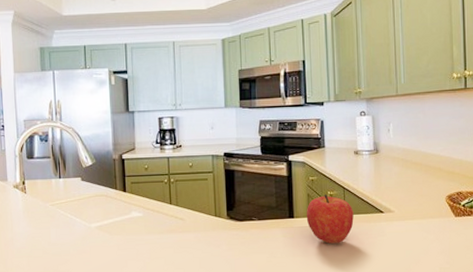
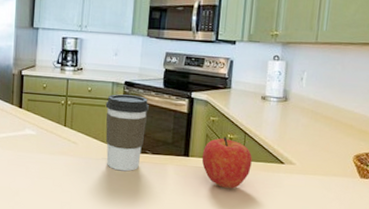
coffee cup: none [207,165,250,241] -> present [105,94,149,172]

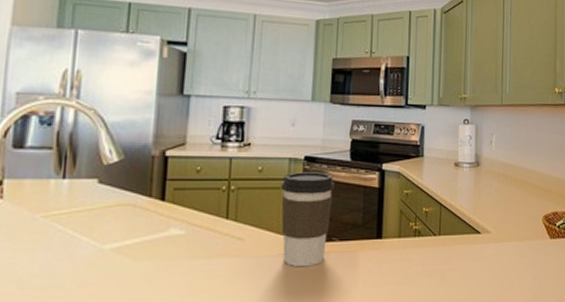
fruit: present [201,137,252,189] -> none [396,211,449,269]

